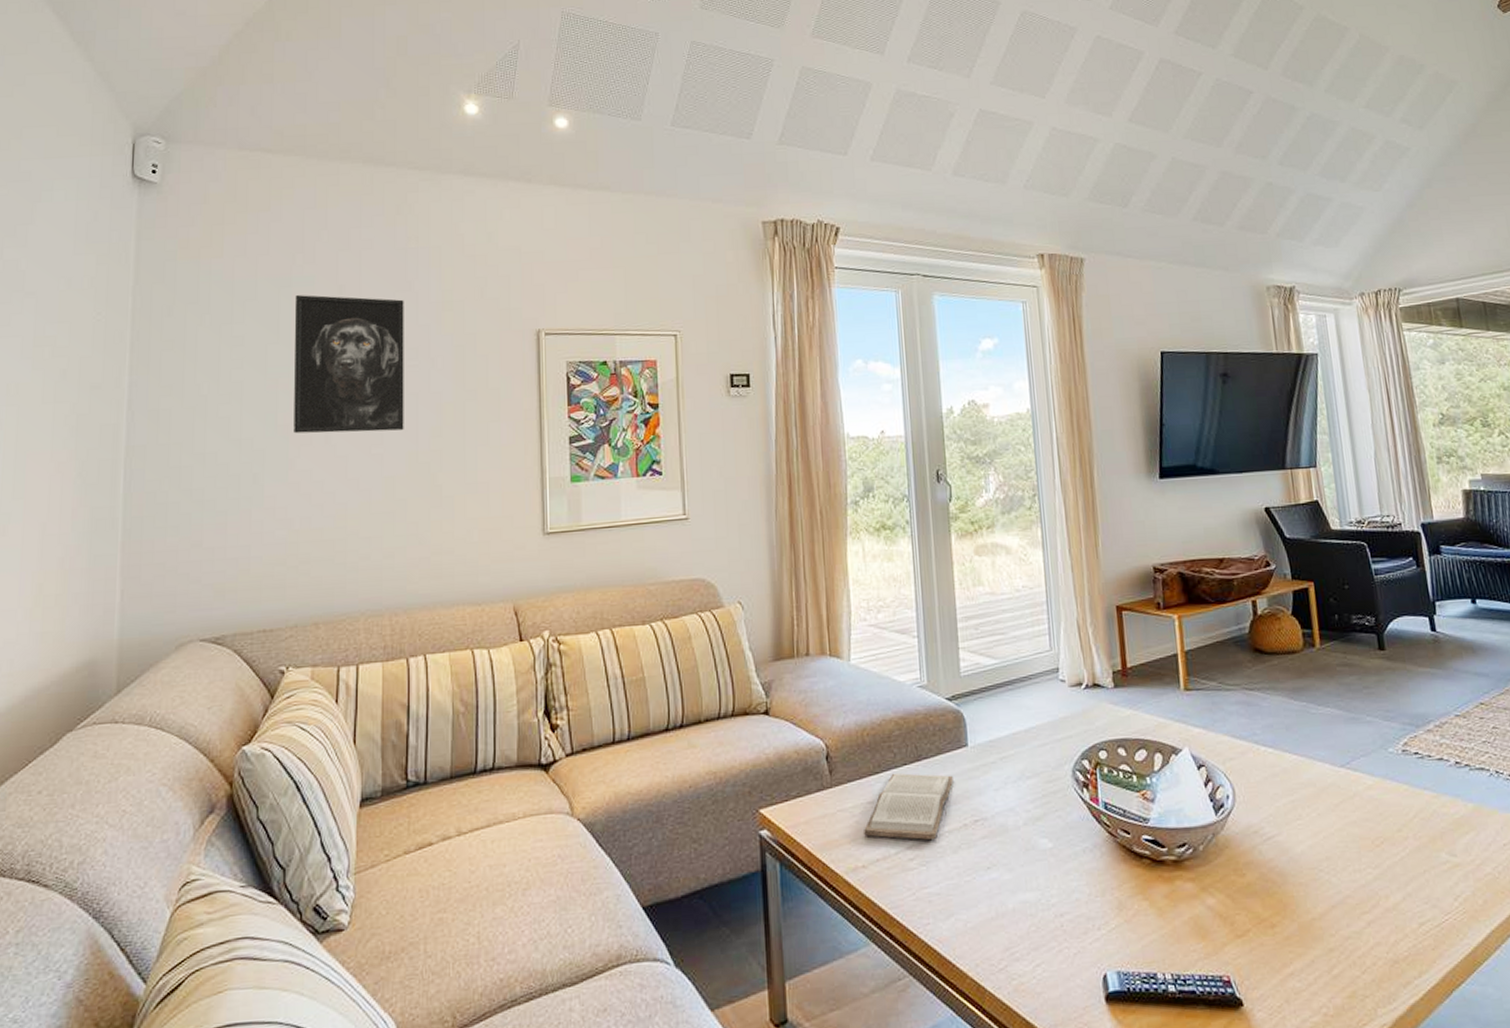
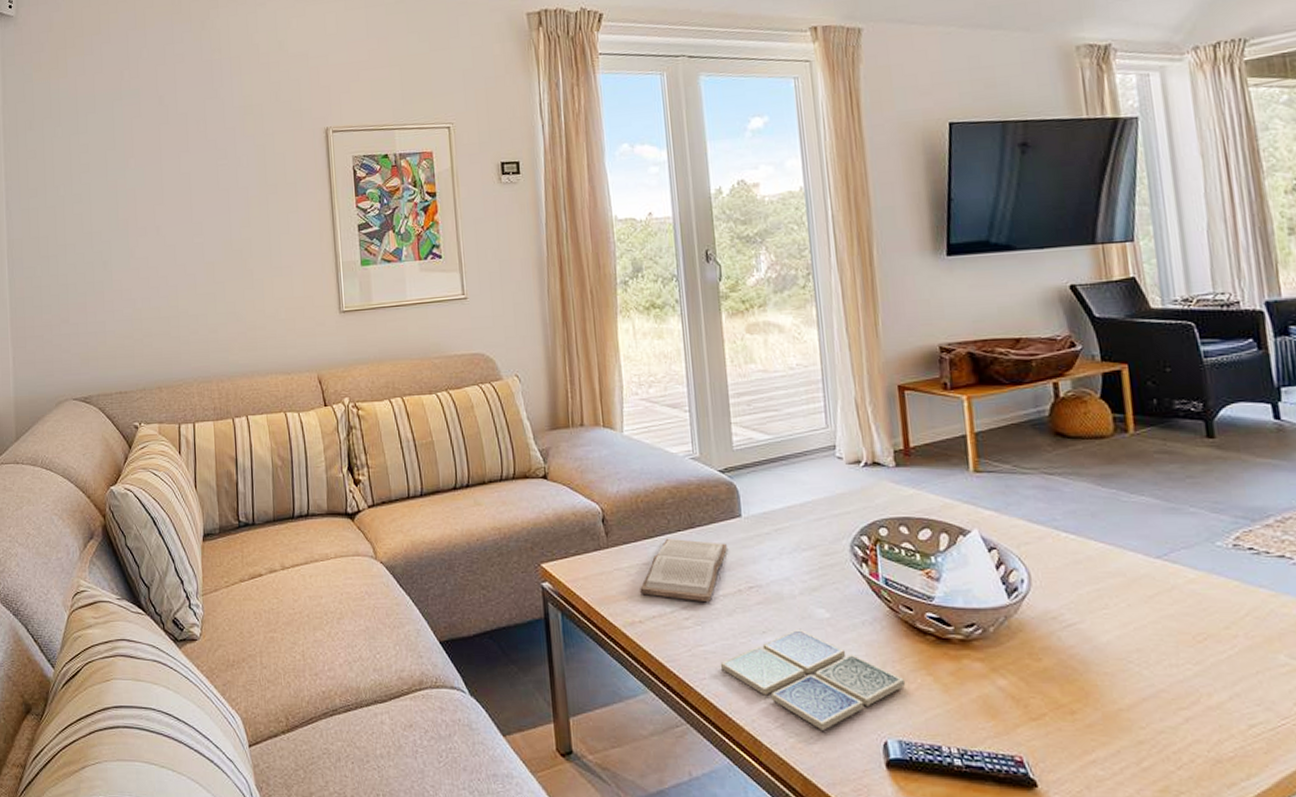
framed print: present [293,295,404,434] -> none [125,106,219,227]
drink coaster: none [944,861,1124,969] -> present [720,628,906,731]

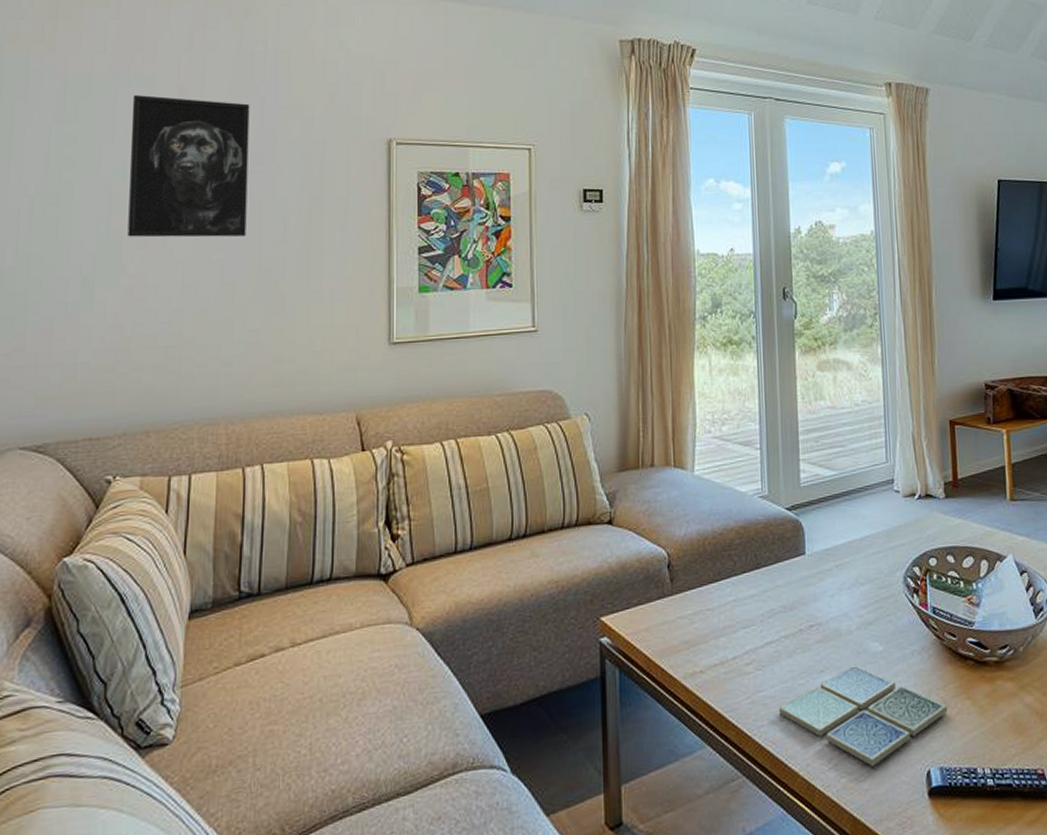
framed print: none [125,106,219,227] -> present [127,95,250,238]
book: present [640,538,727,603] -> none [703,580,790,646]

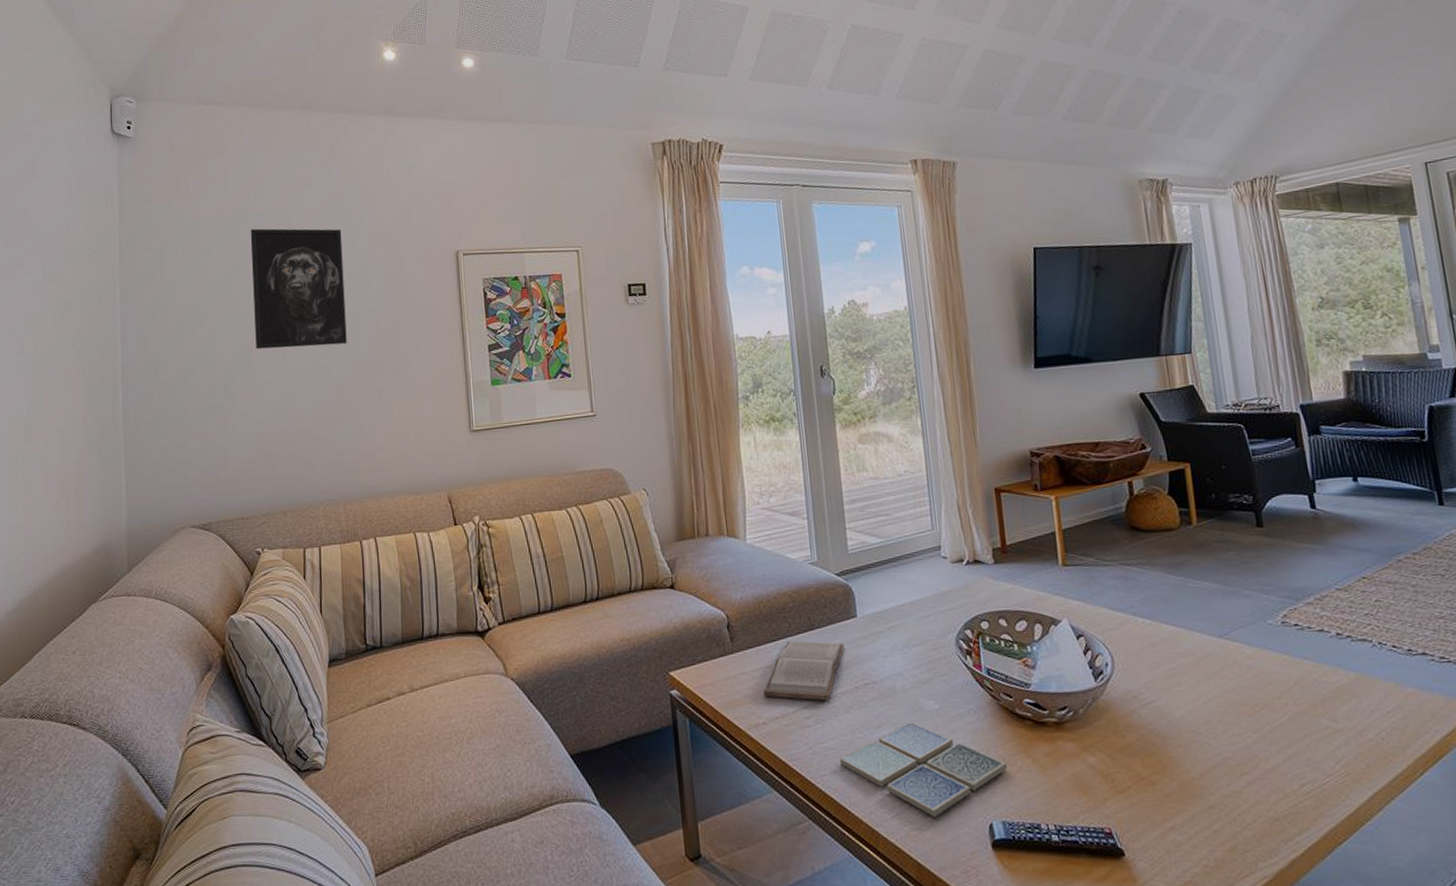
book: none [703,580,790,646] -> present [763,640,844,701]

